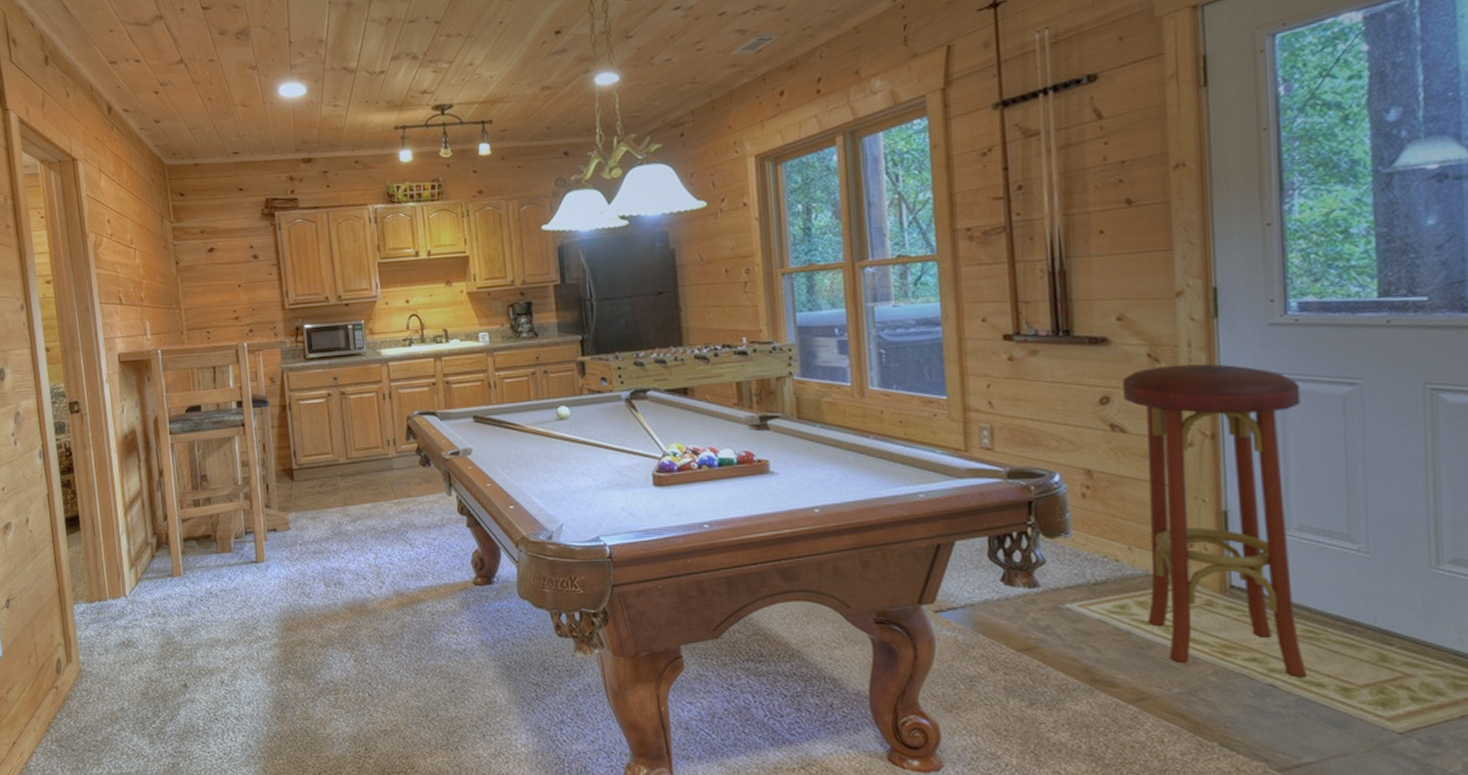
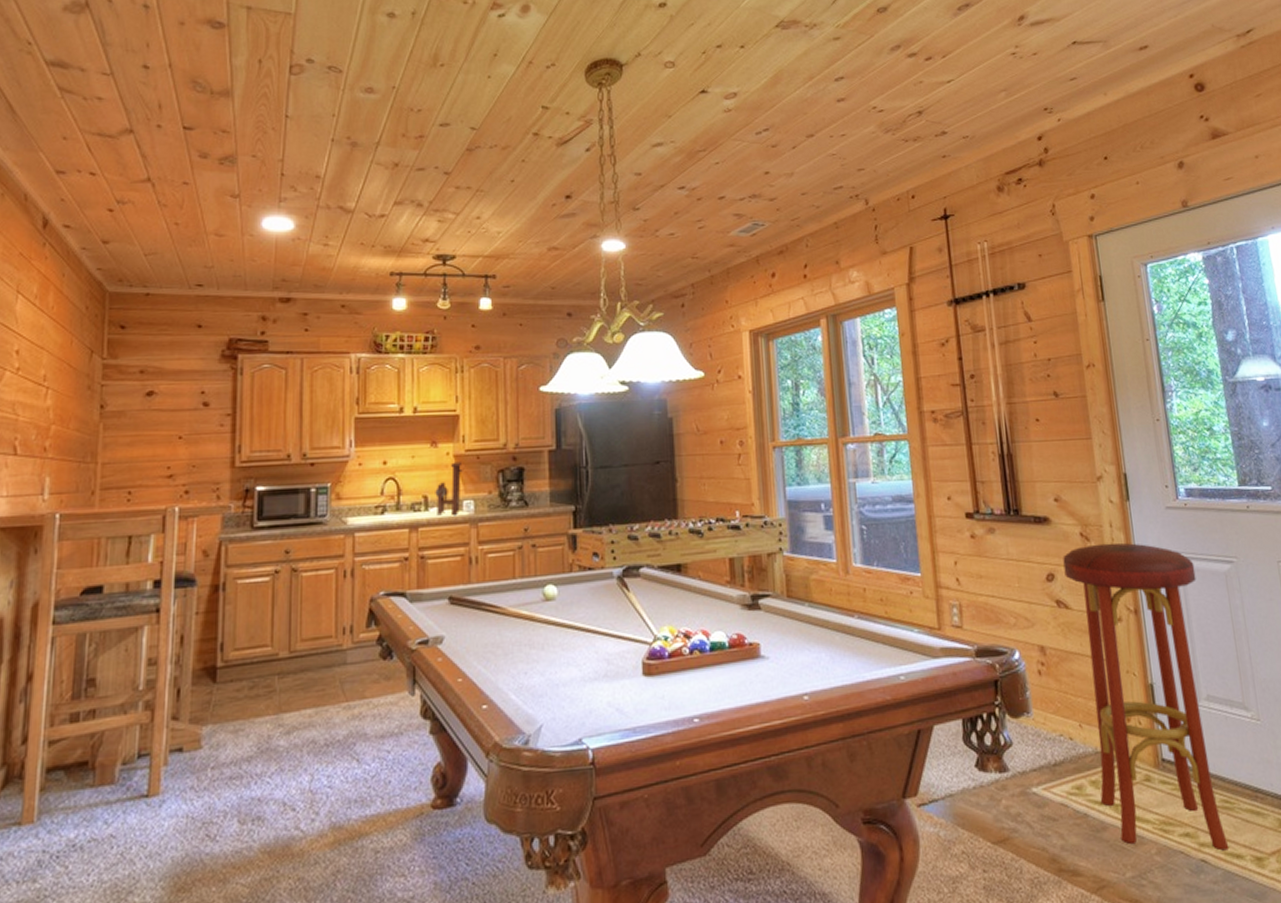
paper towel holder: none [453,298,477,347] -> present [435,462,463,516]

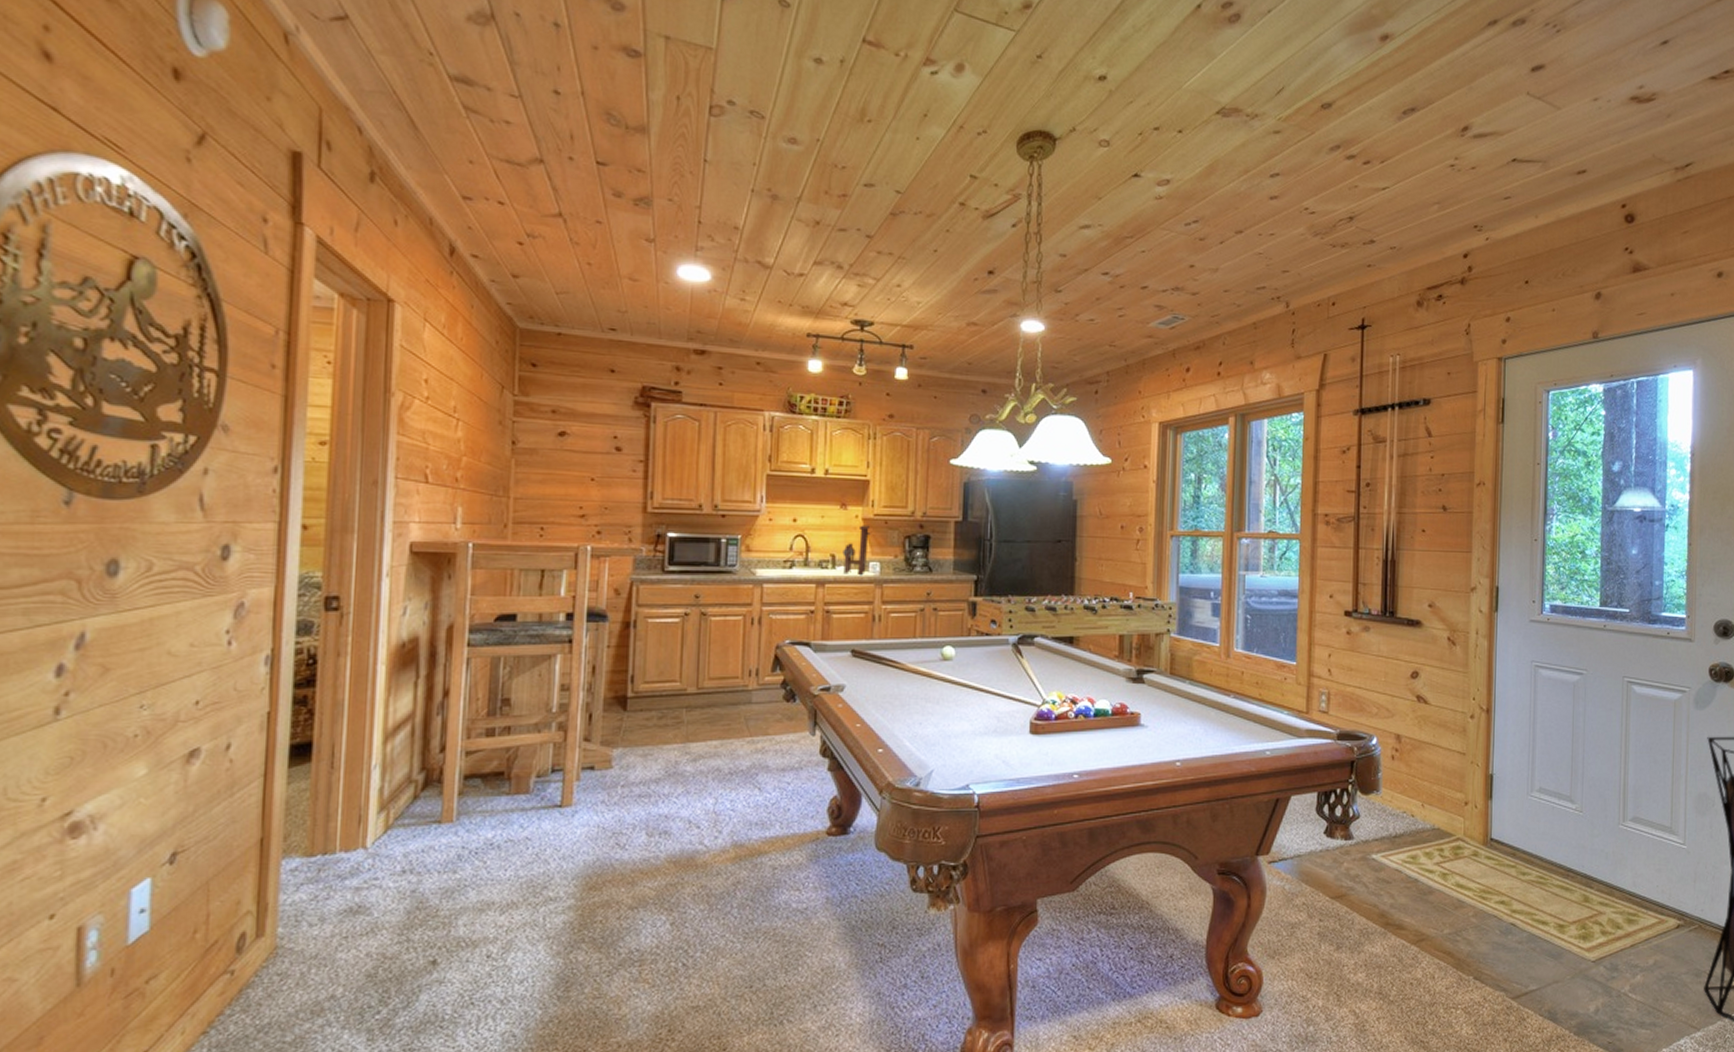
bar stool: present [1062,542,1229,851] -> none [1428,648,1547,917]

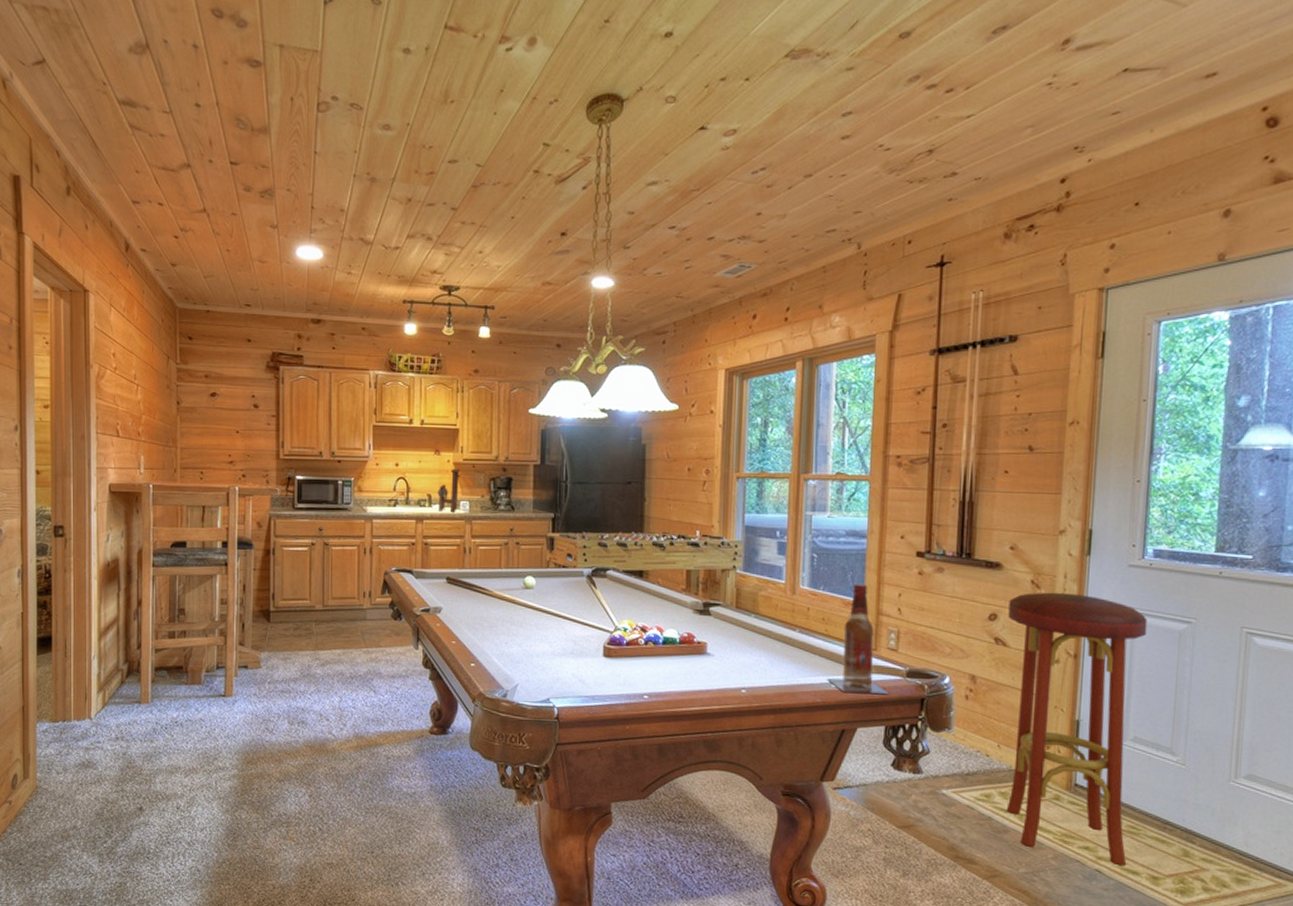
beer bottle: none [1261,645,1320,758] -> present [827,583,889,694]
bar stool: none [1428,648,1547,917] -> present [1006,592,1148,866]

